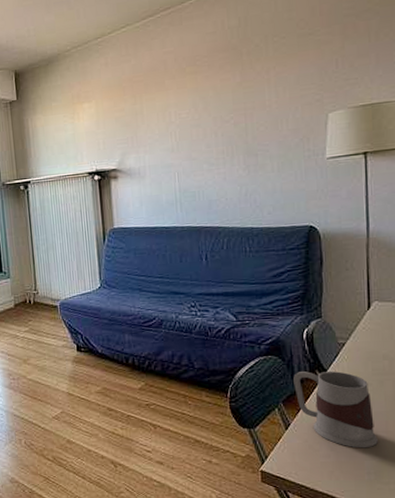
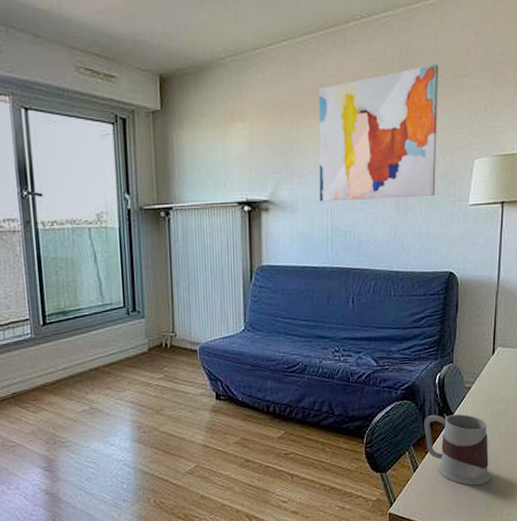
wall art: none [158,27,287,167] -> present [318,65,439,202]

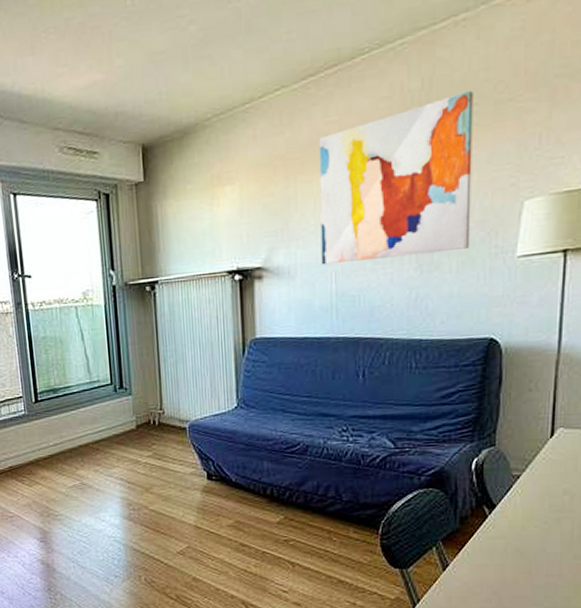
mug: present [424,414,490,486] -> none [456,507,548,593]

